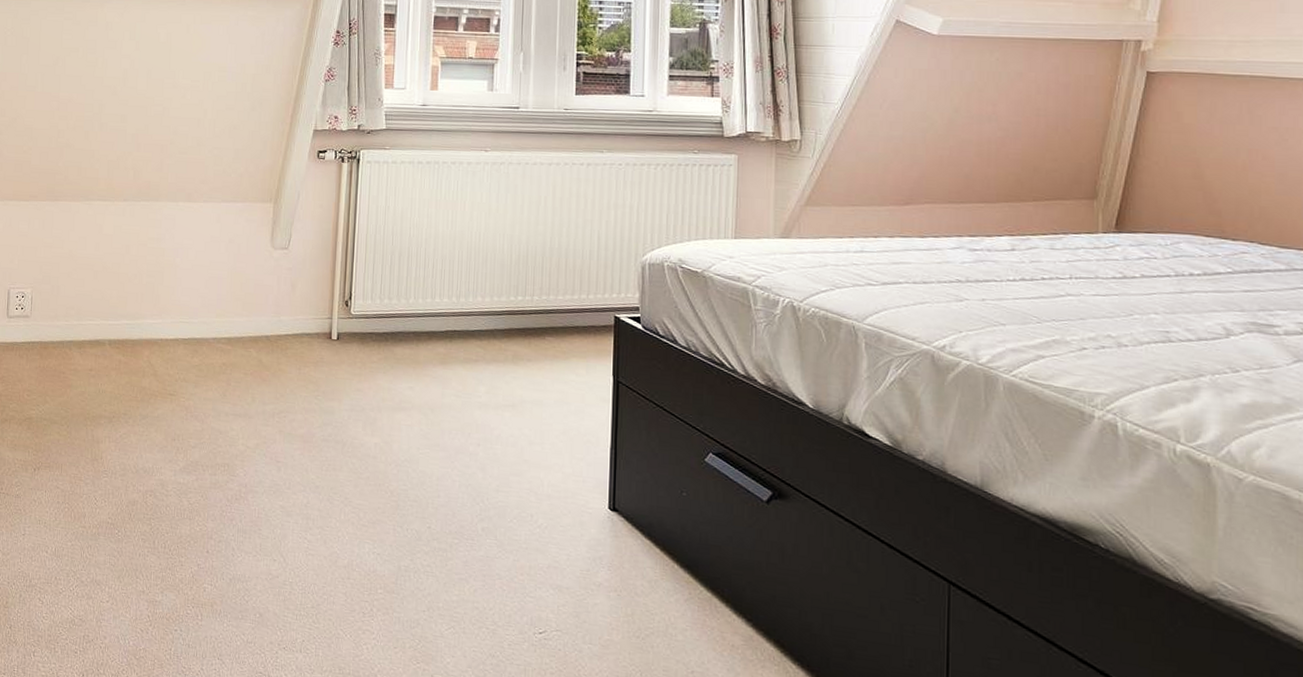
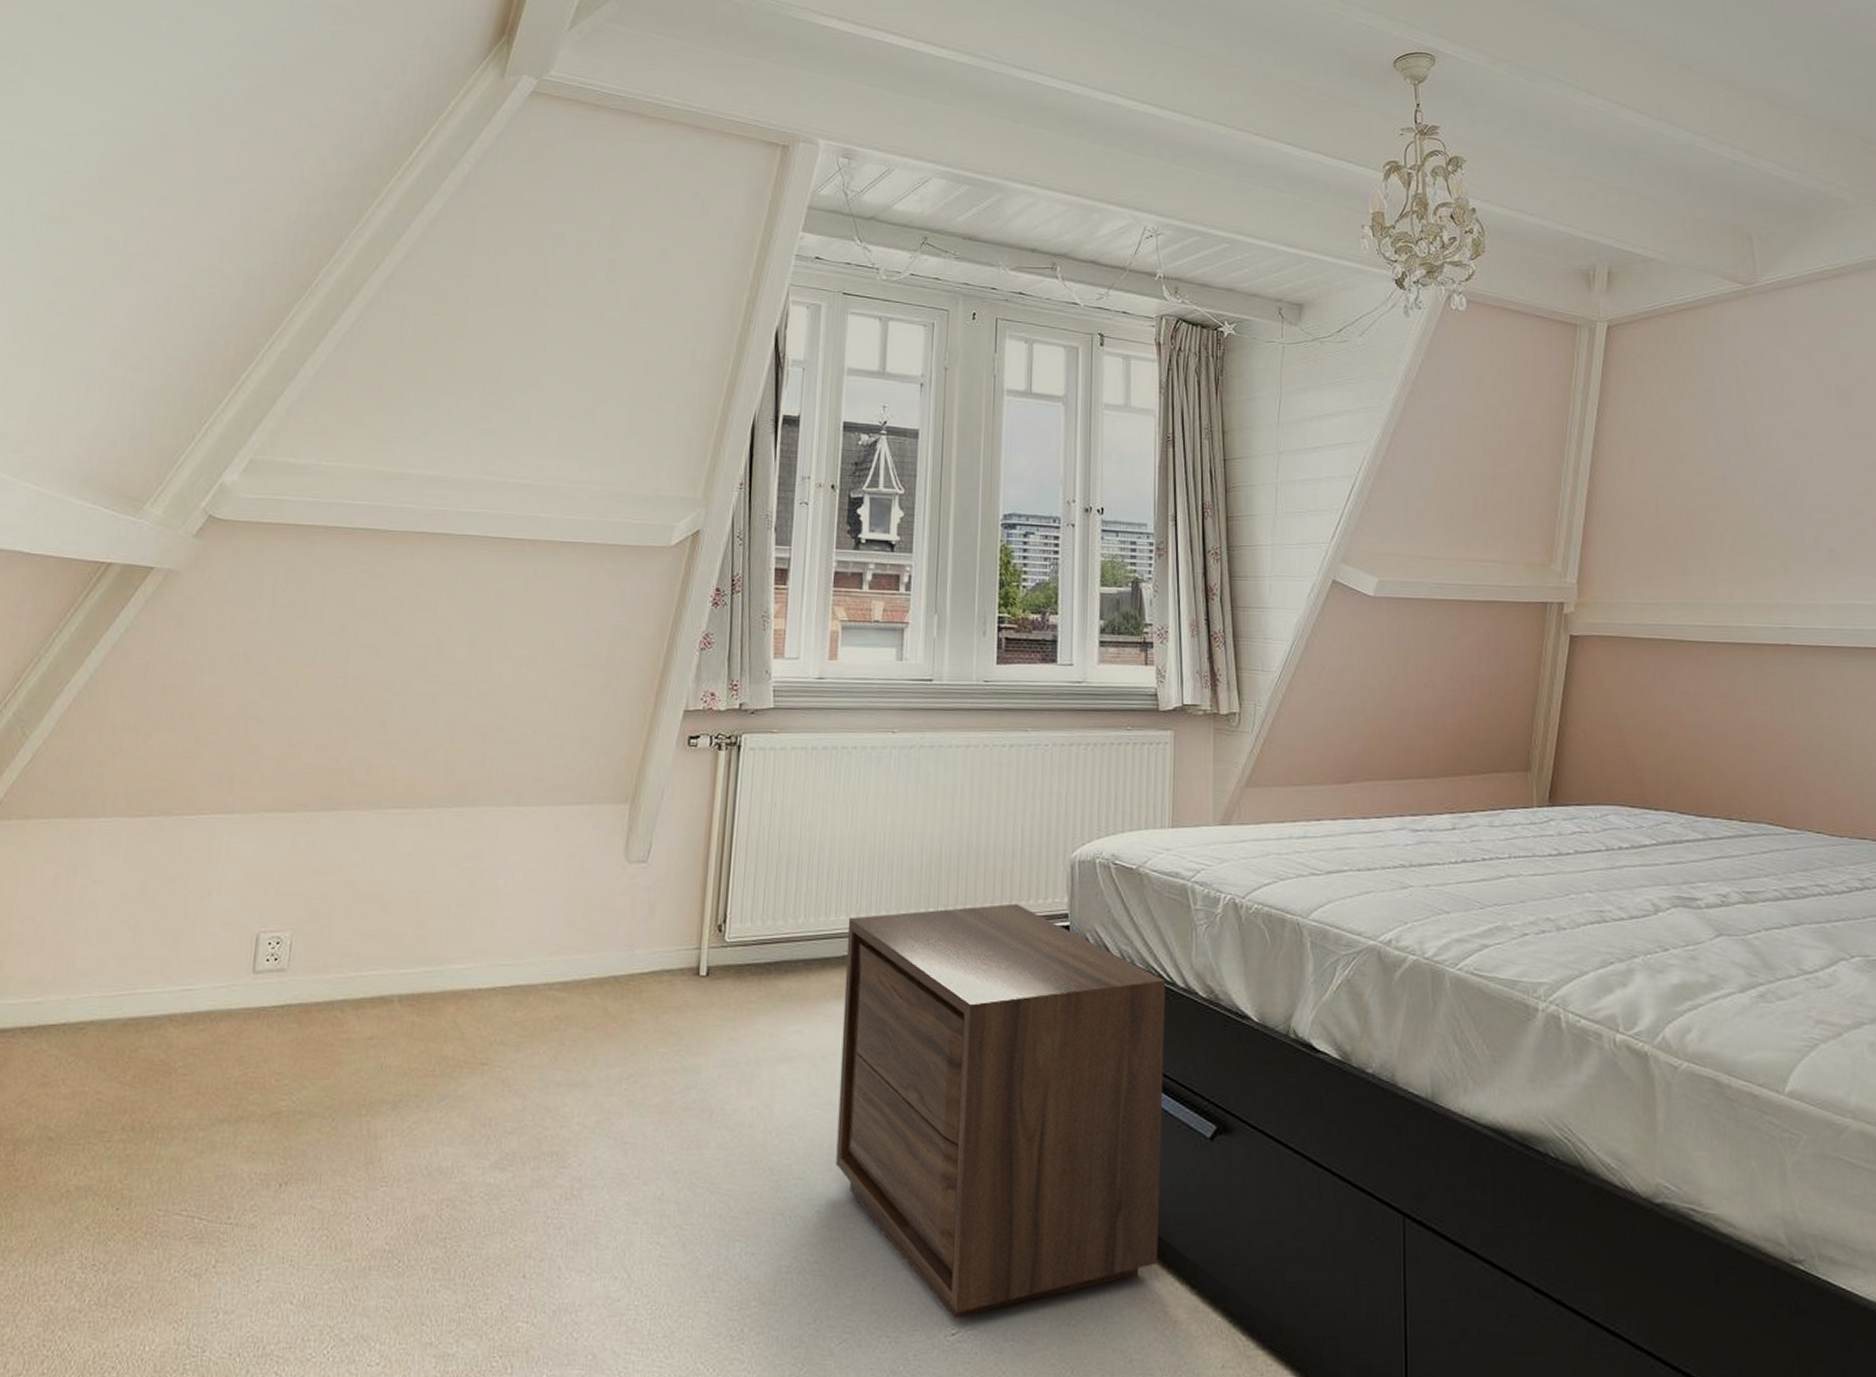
nightstand: none [443,296,728,621] -> present [836,903,1166,1318]

